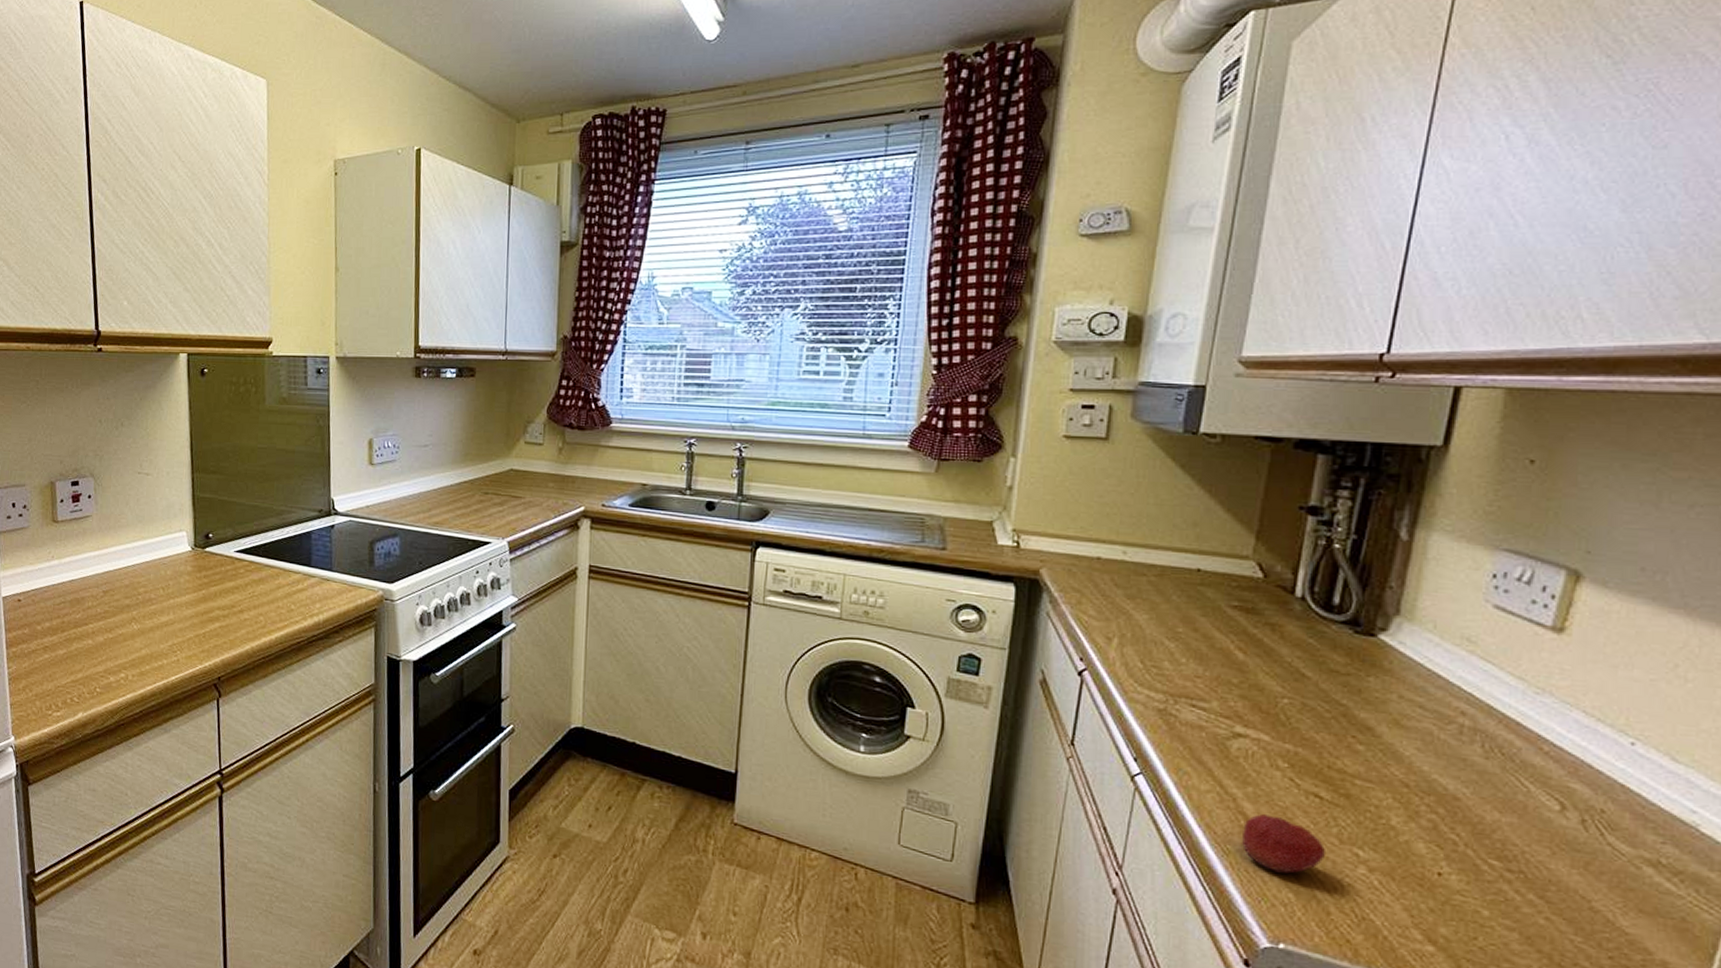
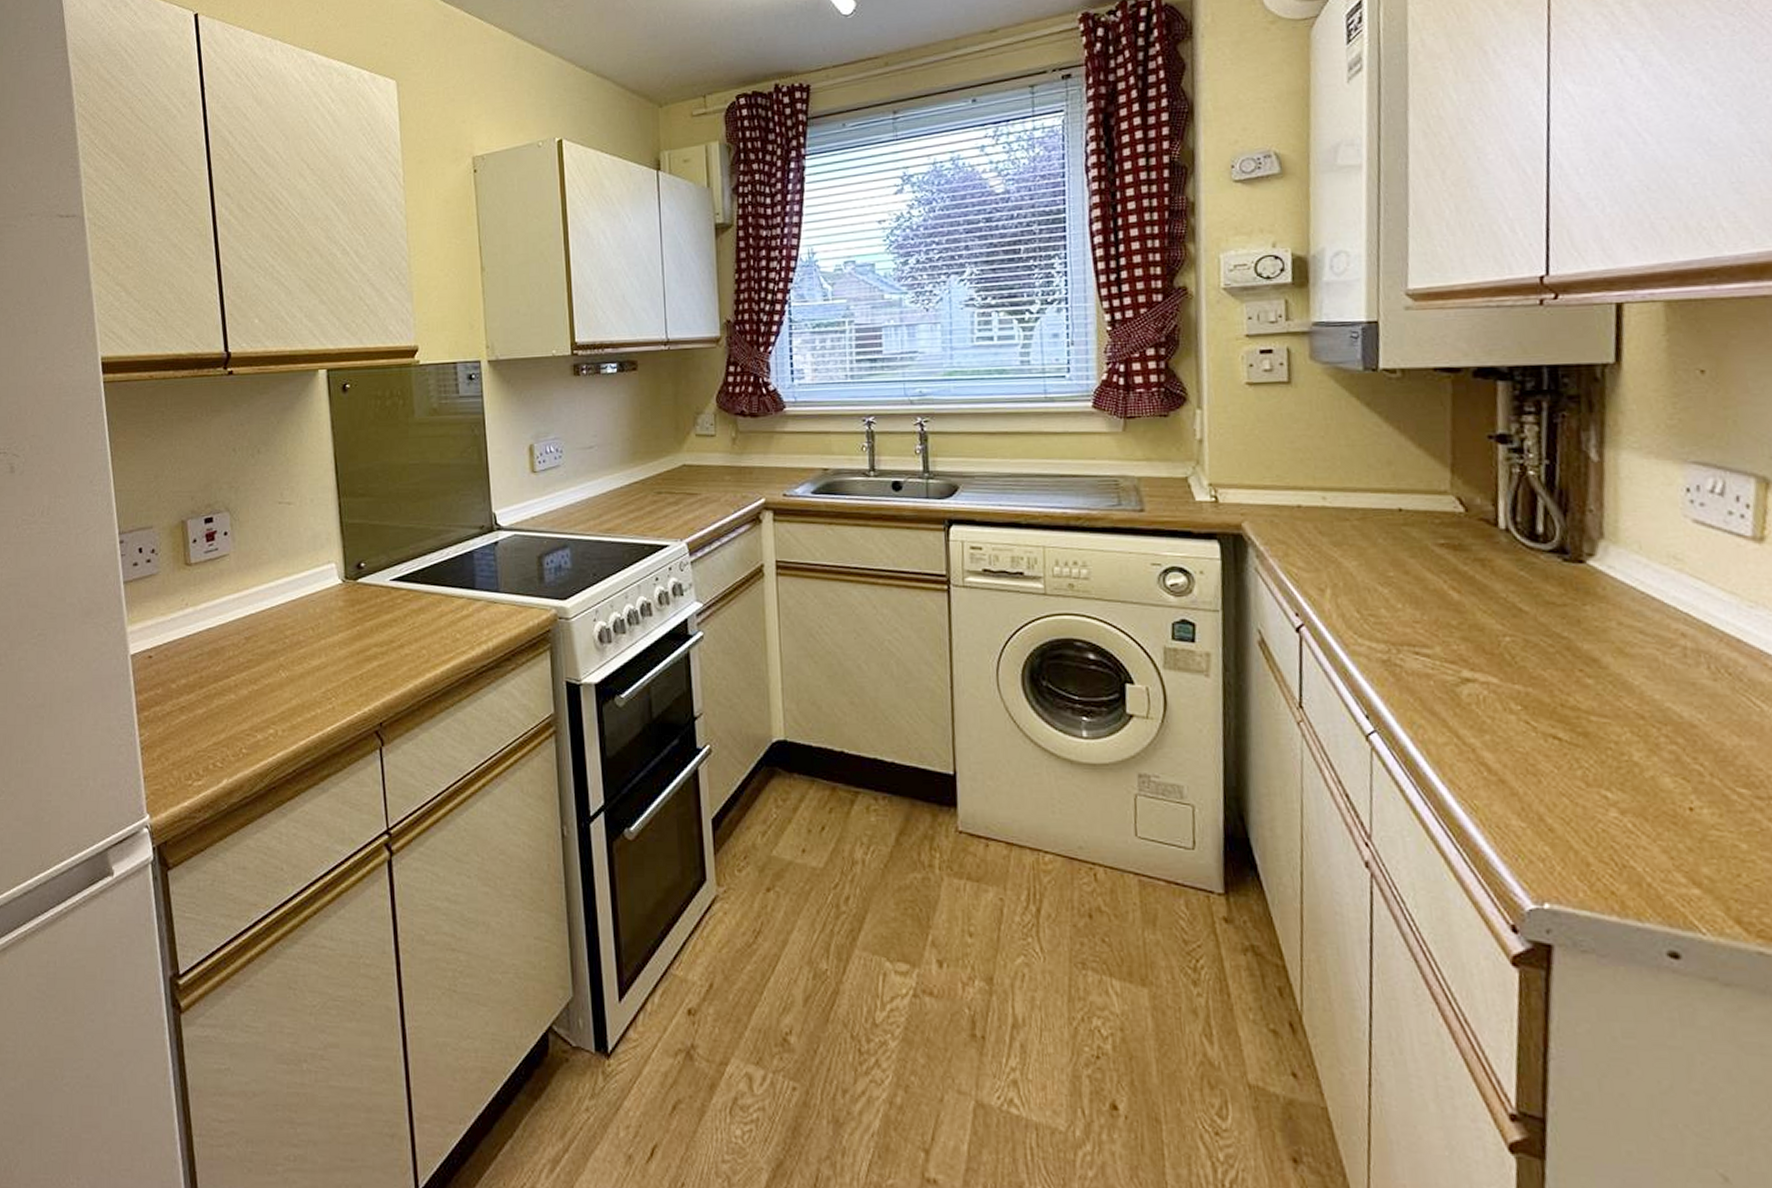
fruit: present [1242,814,1325,874] -> none [1487,763,1574,825]

